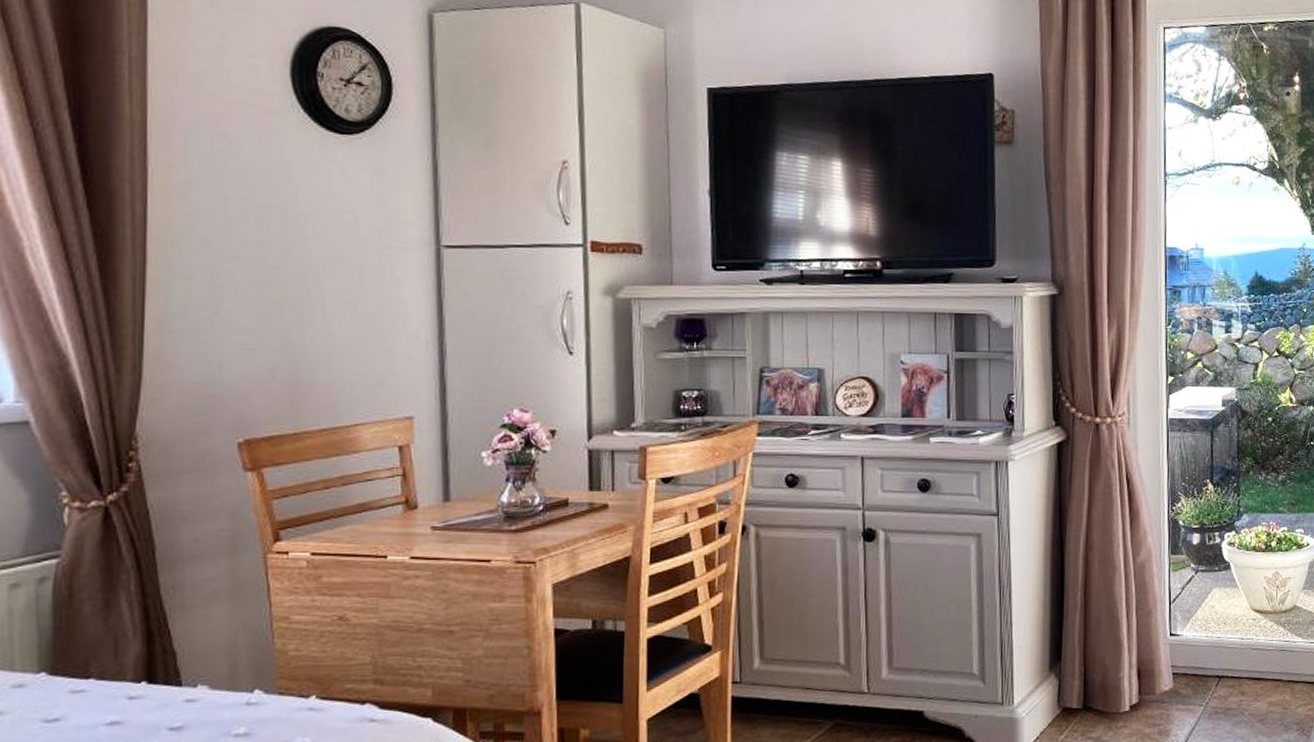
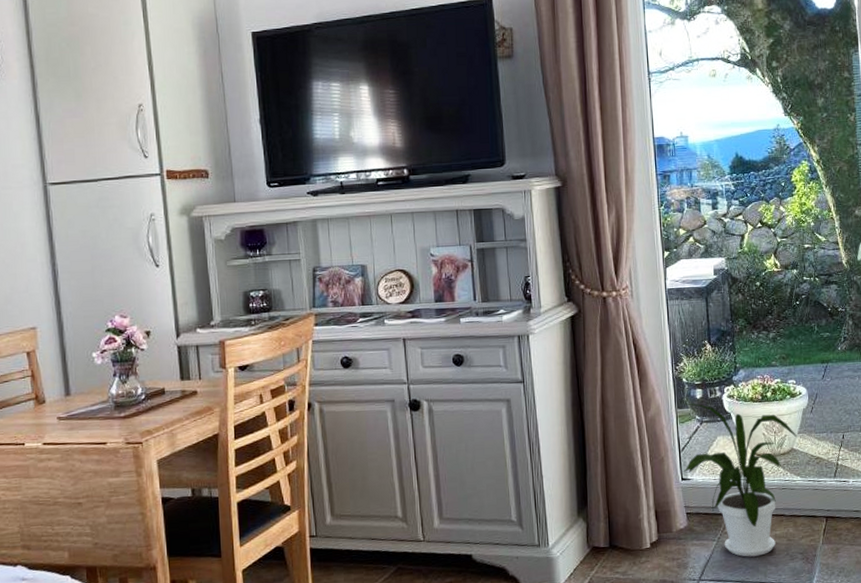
house plant: none [1171,549,1302,726] -> present [682,403,798,557]

